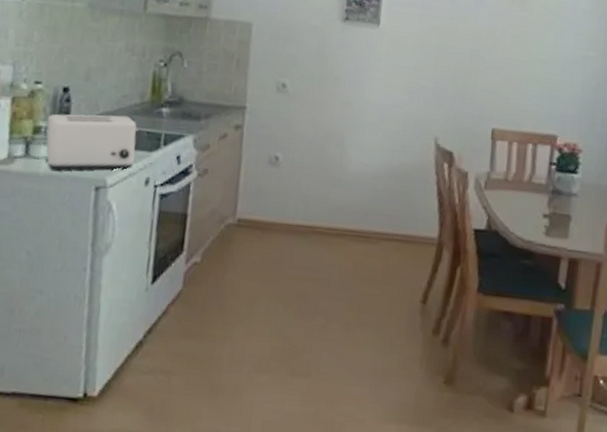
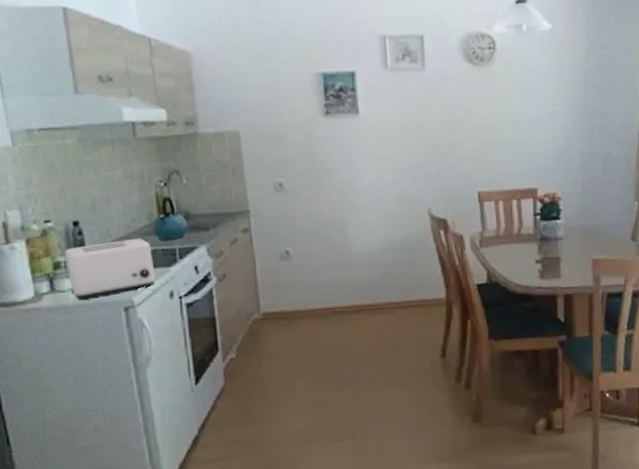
kettle: none [142,77,180,124] -> present [152,196,188,240]

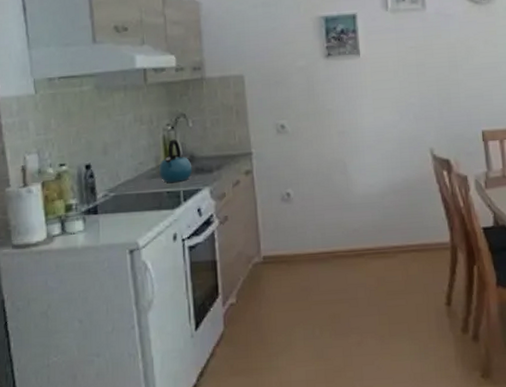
toaster: present [64,238,156,300] -> none [76,180,160,242]

